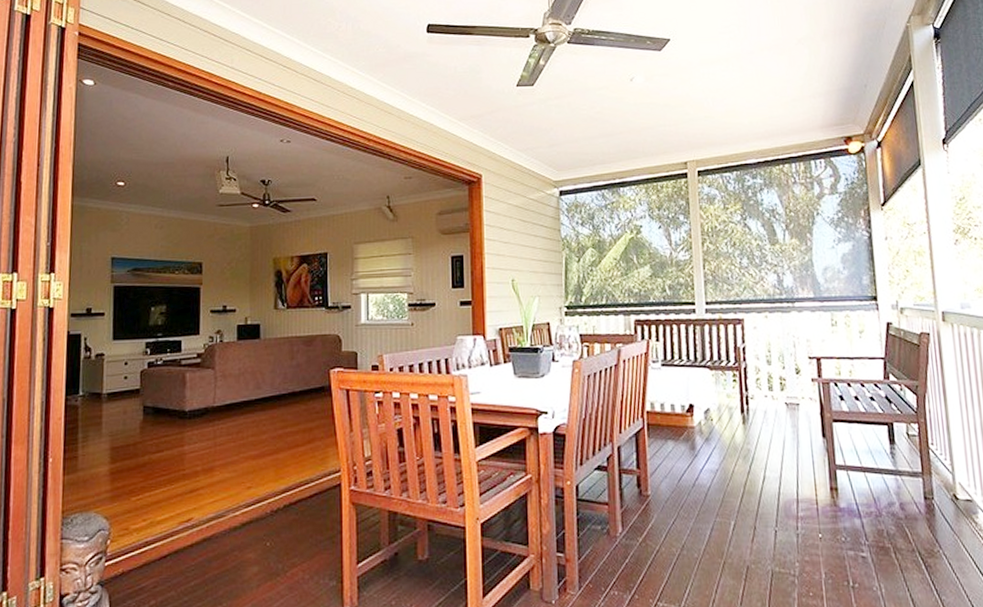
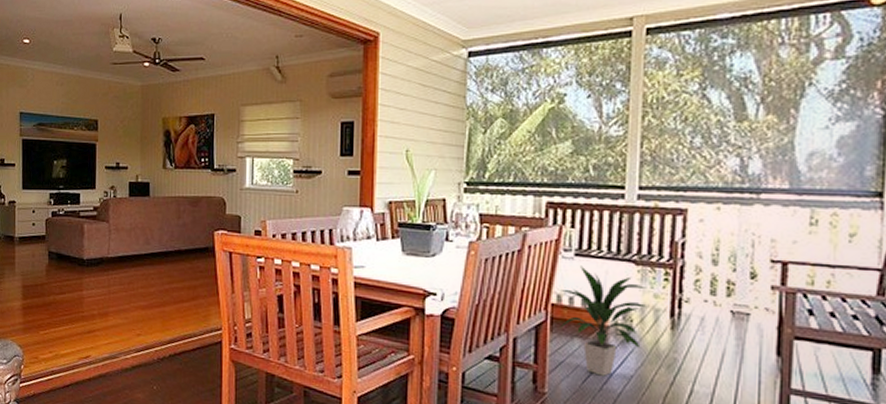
indoor plant: none [652,374,723,473] -> present [559,266,648,376]

